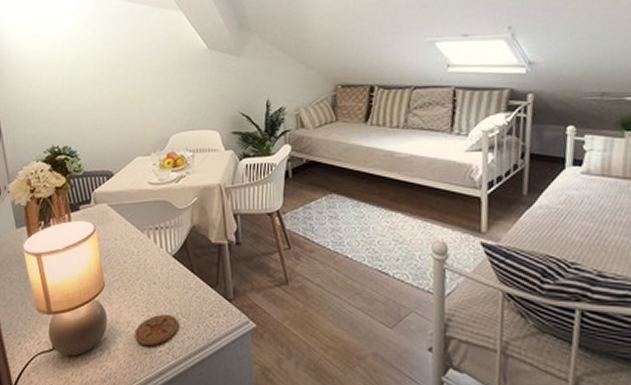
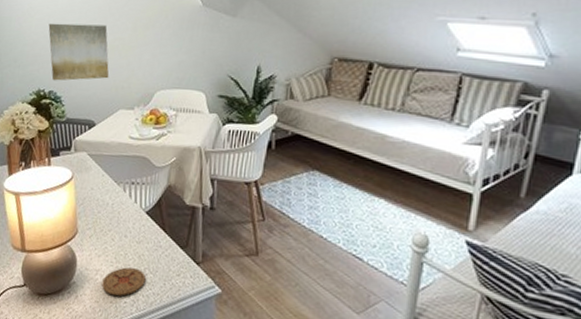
wall art: none [57,77,123,136] -> present [48,23,109,81]

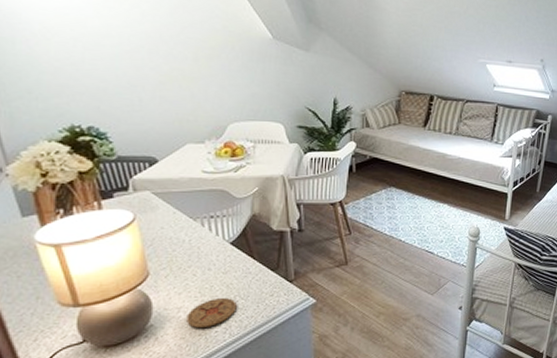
wall art: present [48,23,109,81] -> none [75,47,169,115]

